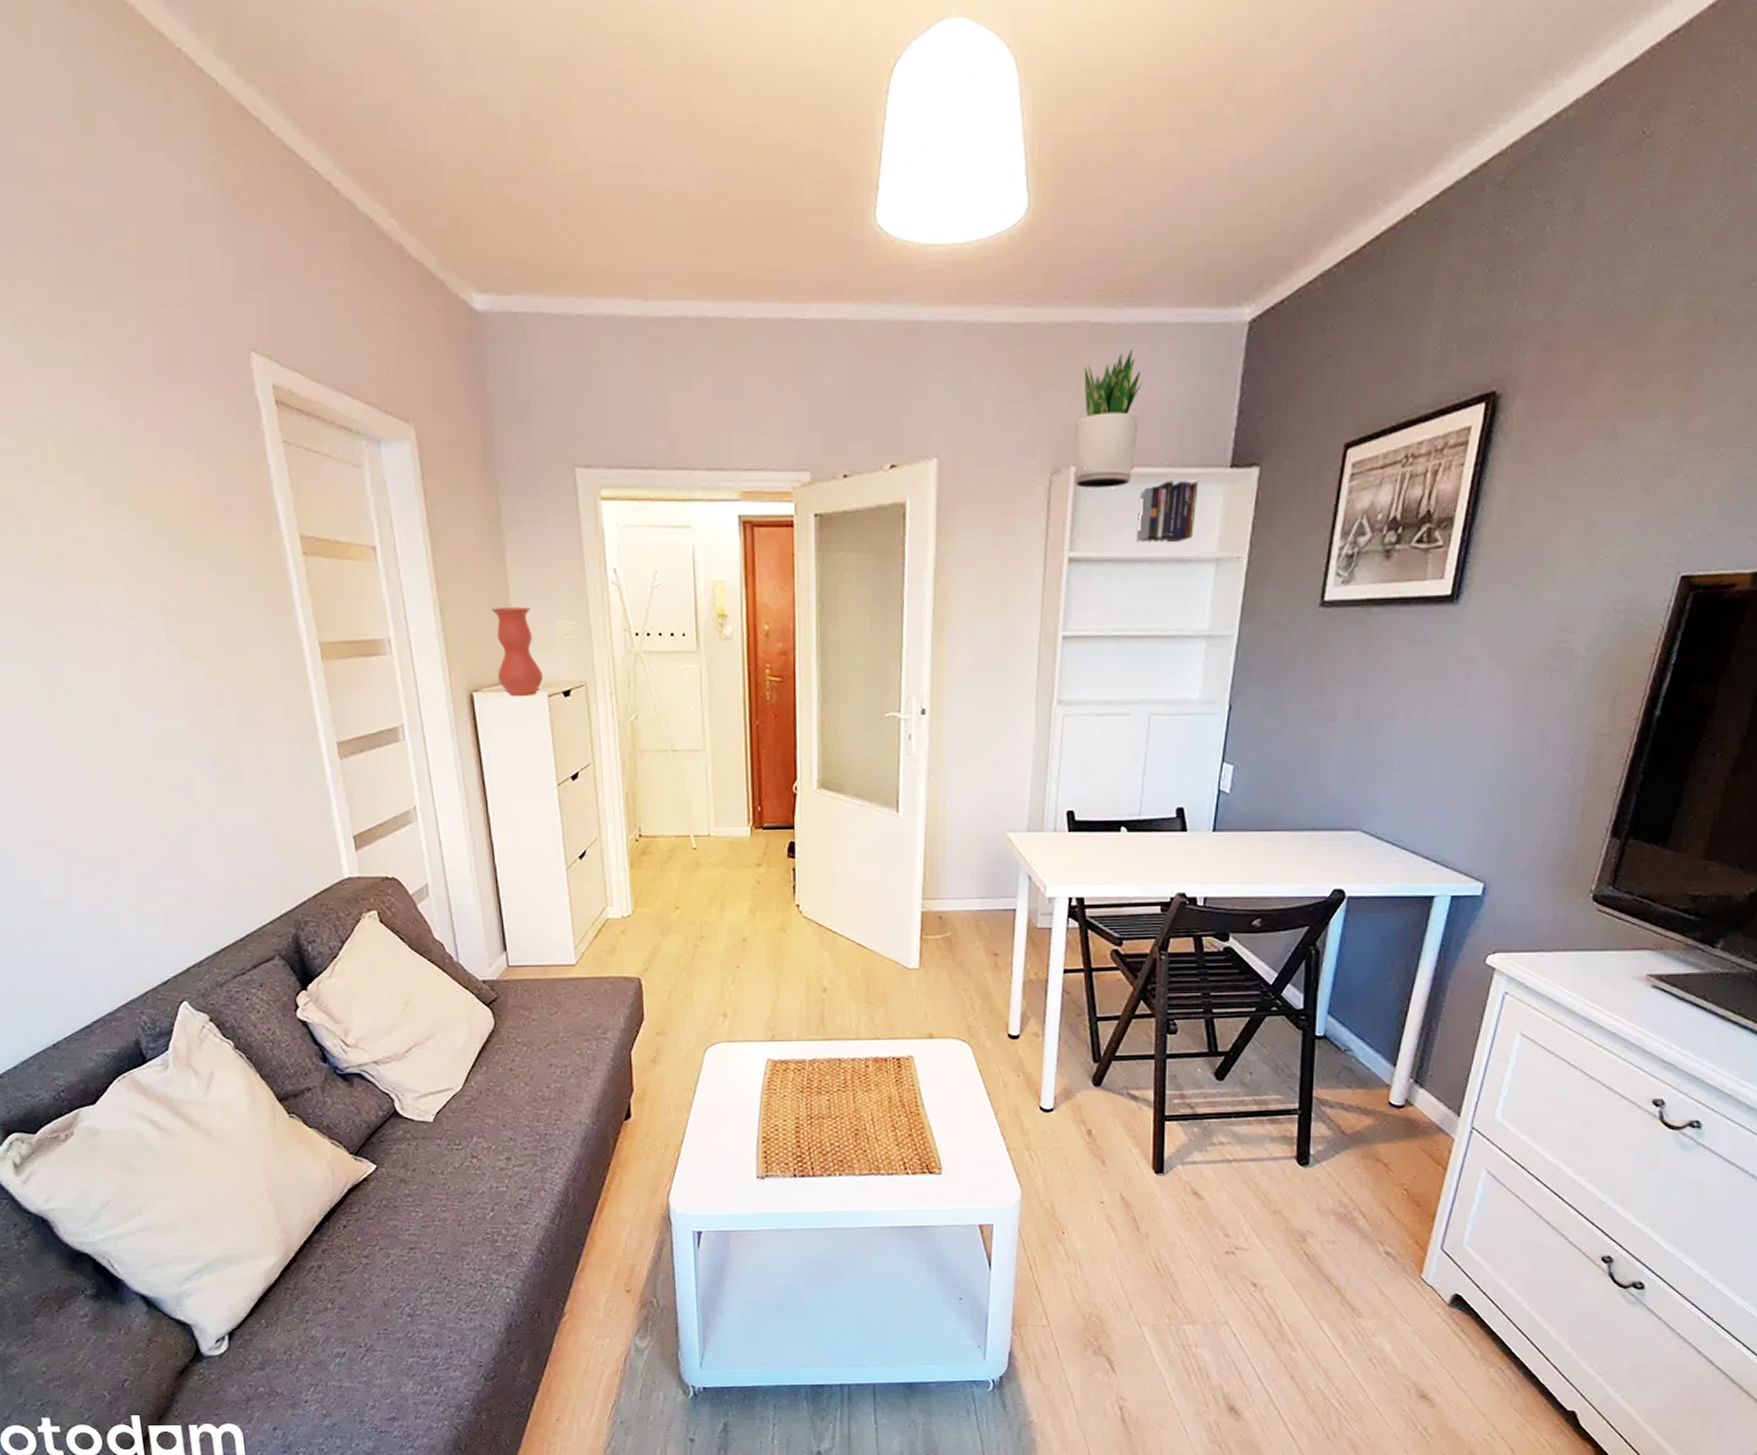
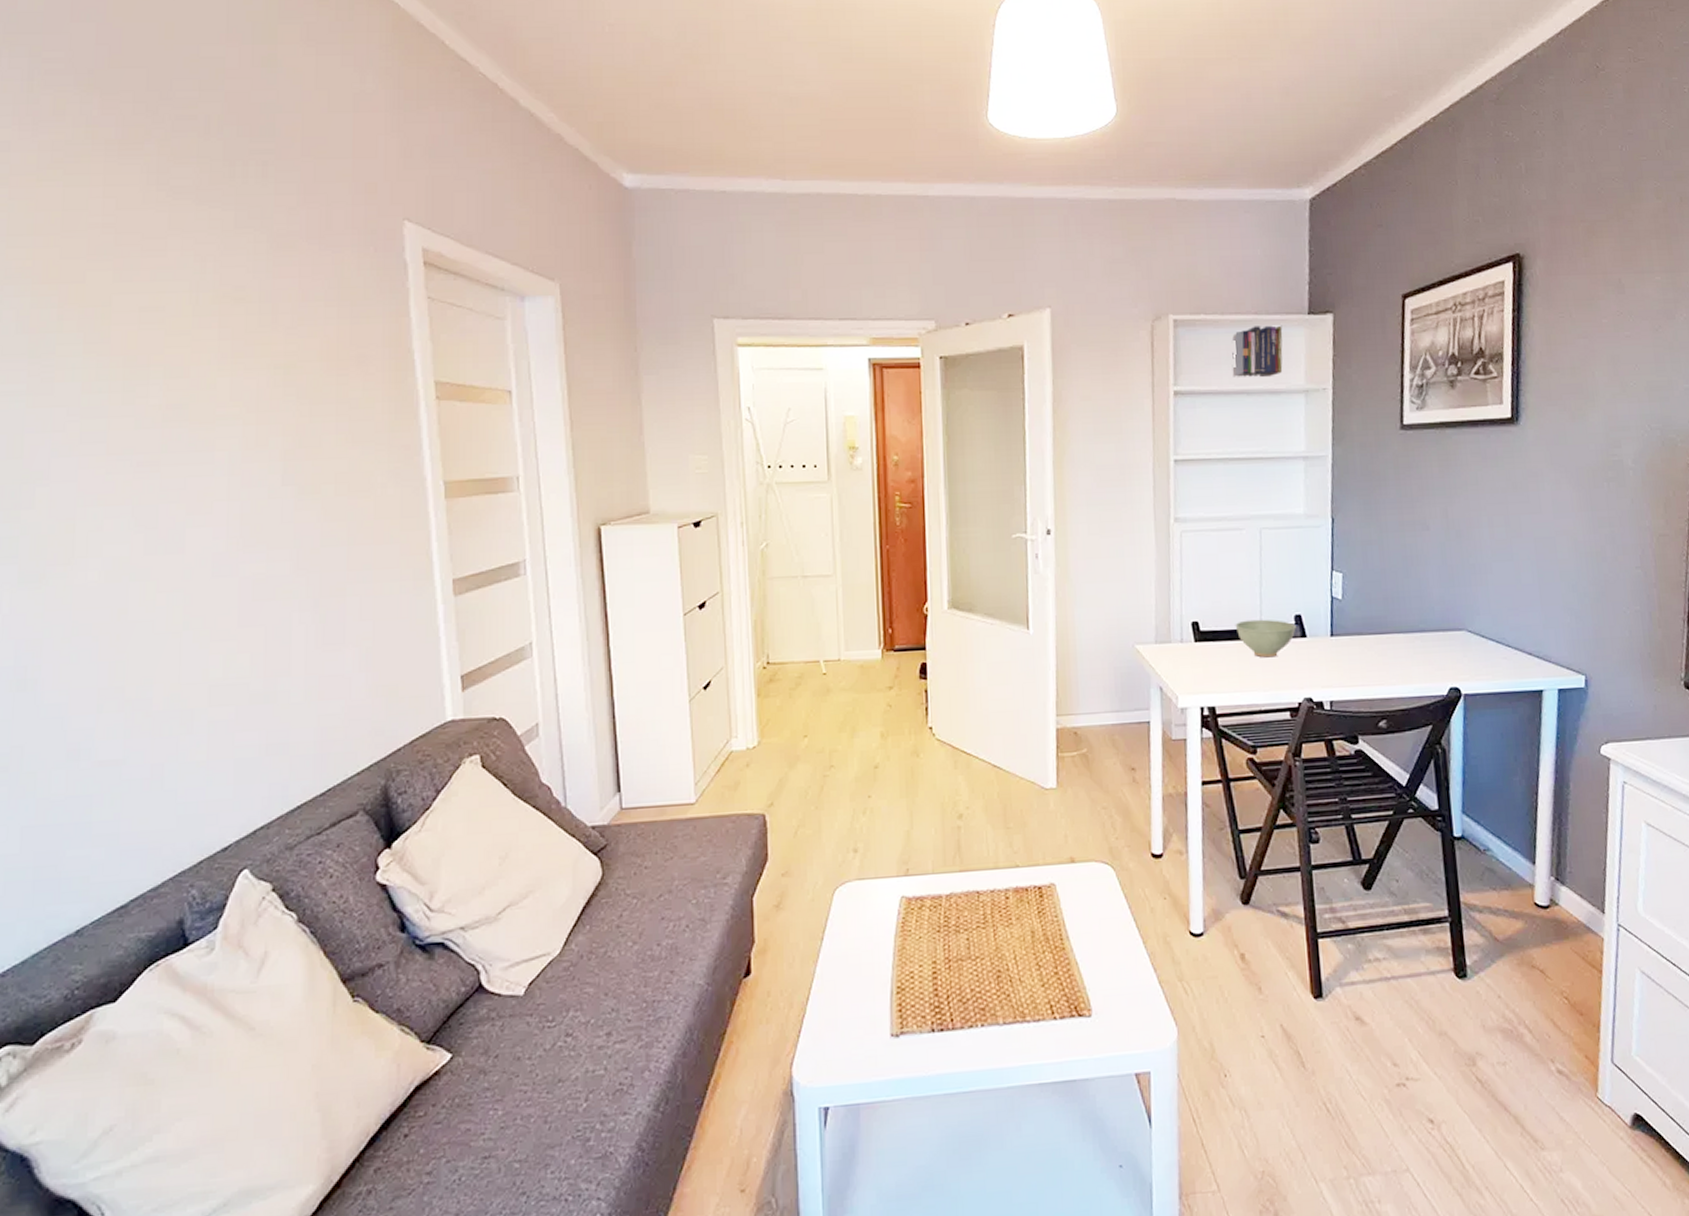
vase: present [491,607,544,697] -> none [624,444,674,530]
planter: present [1074,350,1143,488] -> none [1171,221,1226,332]
bowl: none [1112,811,1177,851] -> present [1235,619,1296,658]

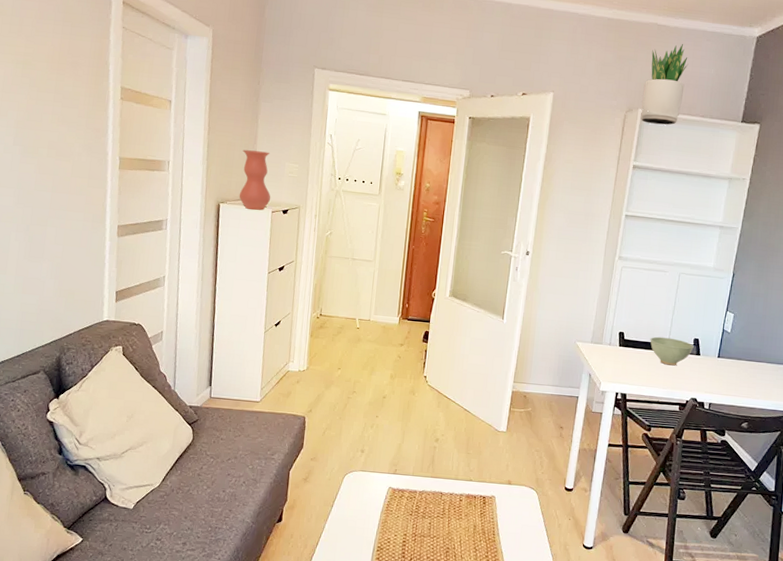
vase: none [624,444,674,530] -> present [239,149,271,211]
planter: none [1171,221,1226,332] -> present [640,44,689,125]
books: present [1232,325,1283,378] -> none [678,125,721,165]

